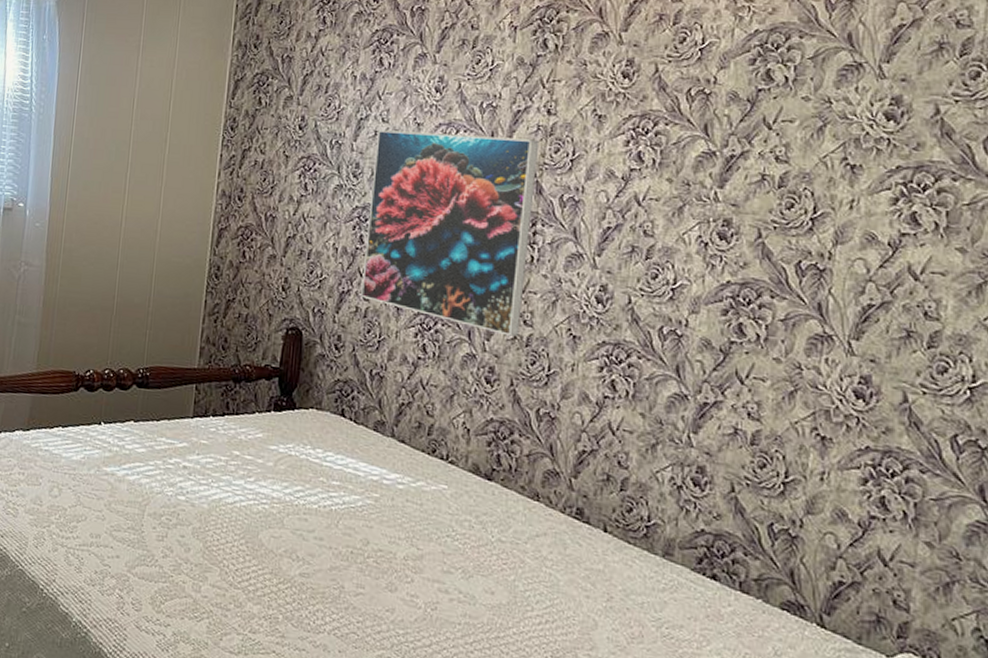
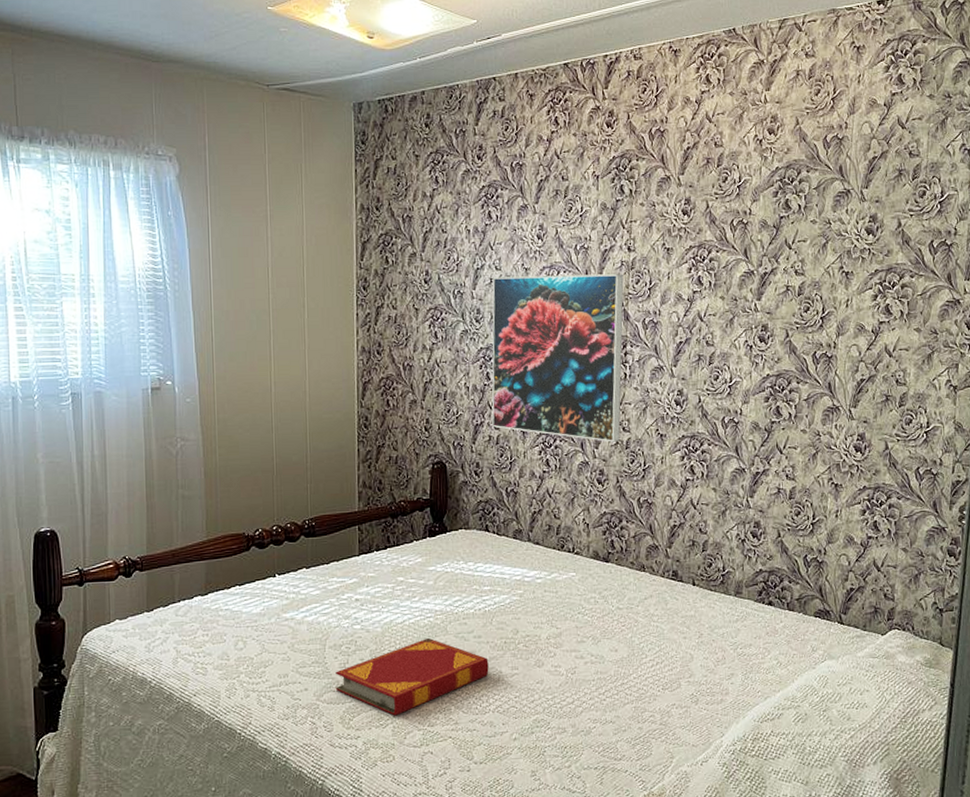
hardback book: none [149,526,329,611] -> present [335,637,489,716]

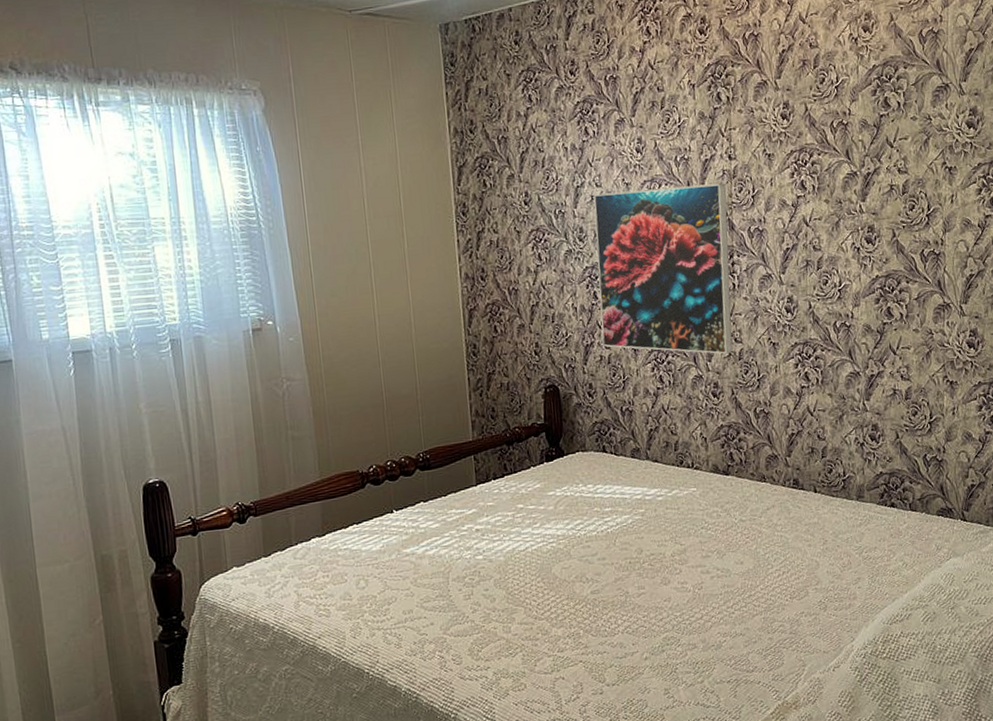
hardback book: present [335,637,489,716] -> none [461,563,616,644]

